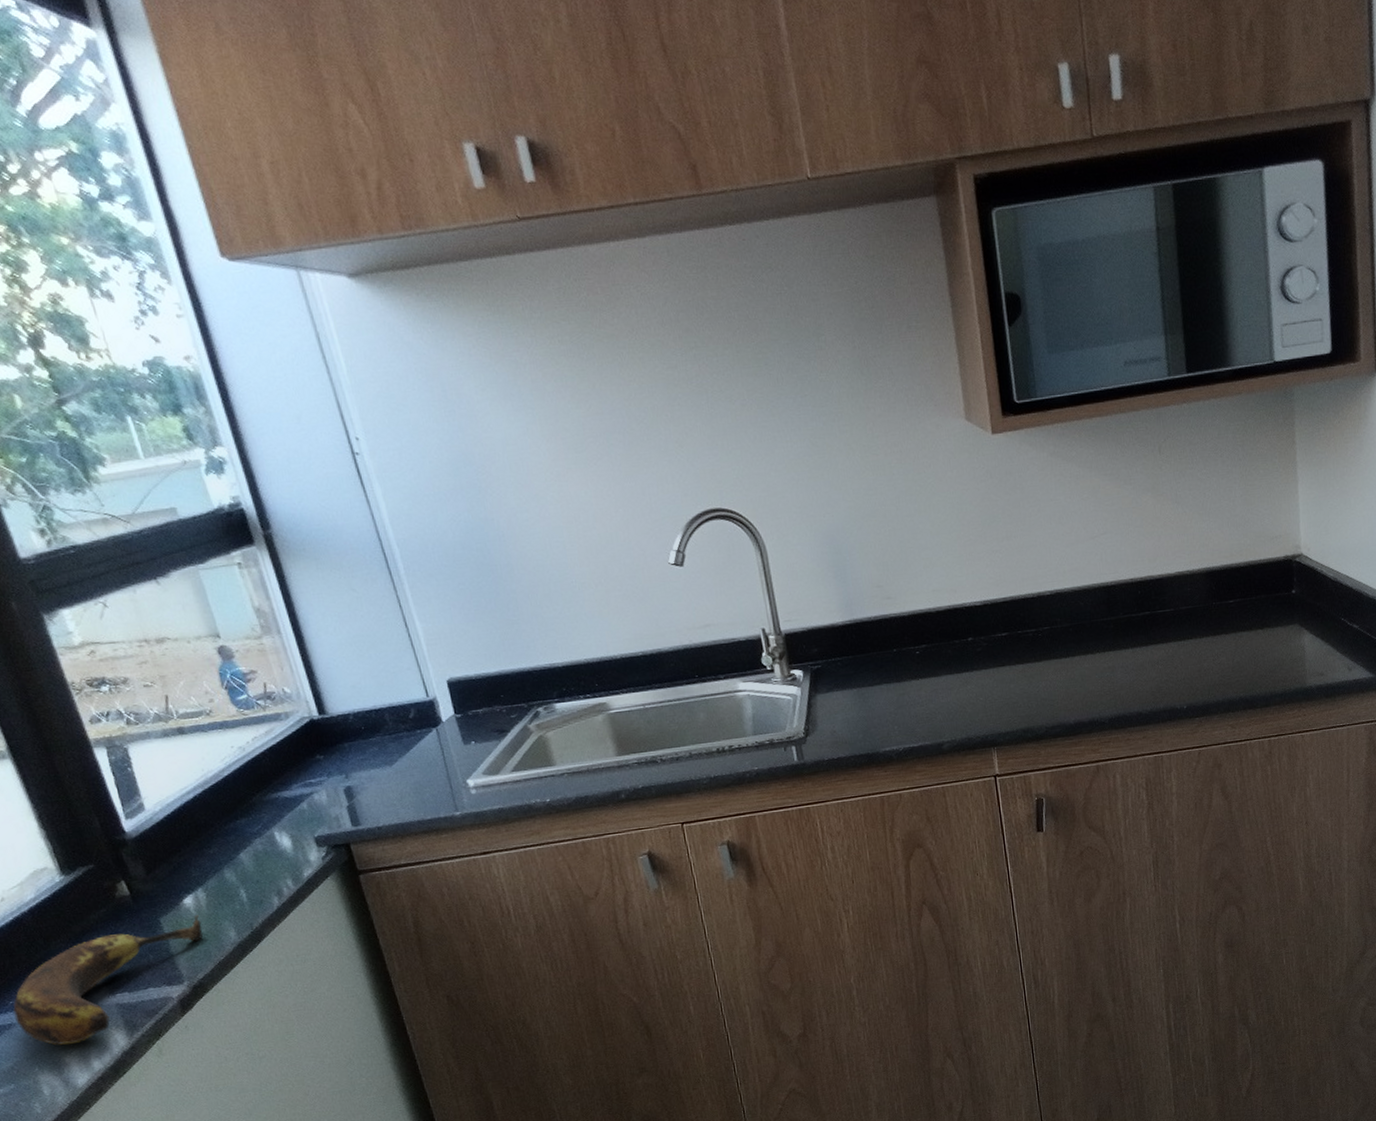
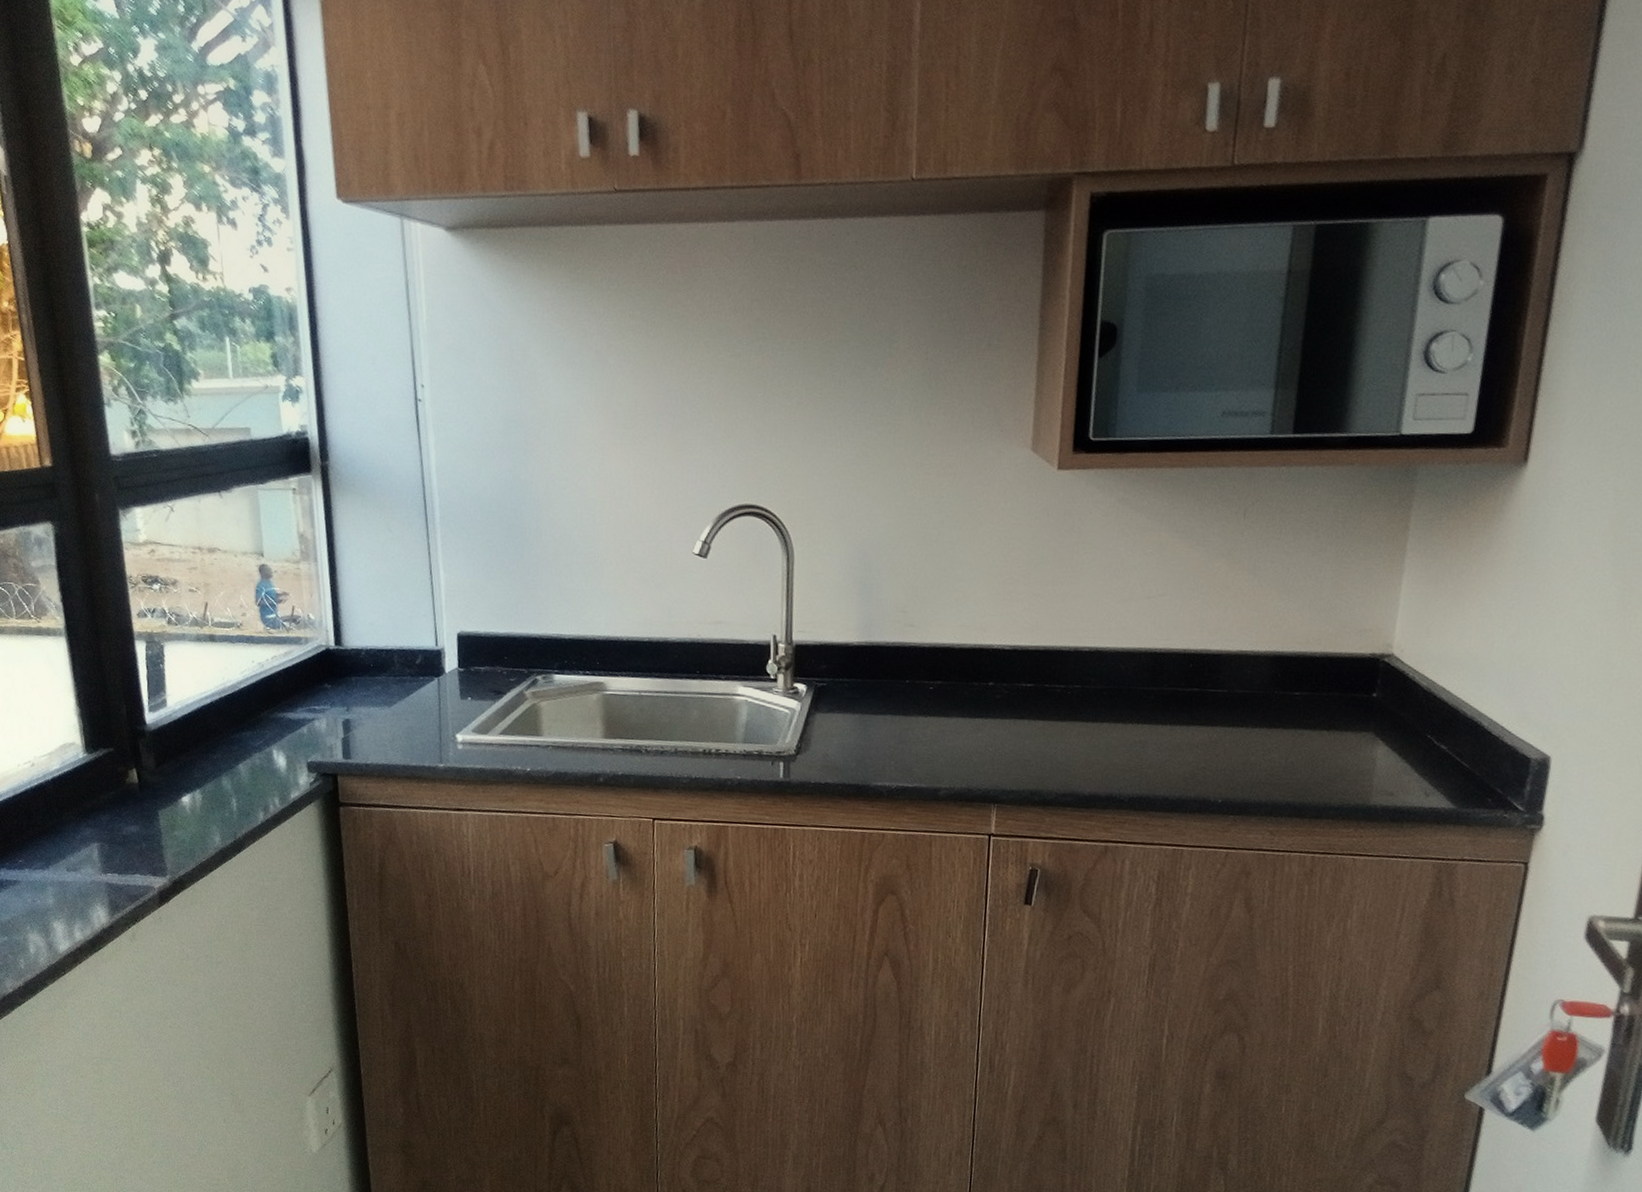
banana: present [13,914,204,1046] -> none [21,813,193,911]

